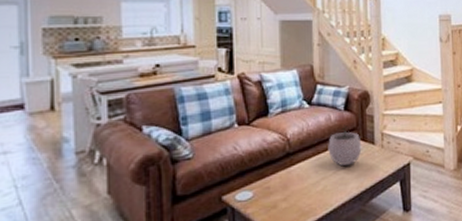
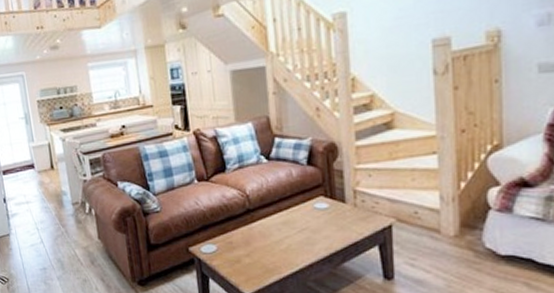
plant pot: present [328,124,362,166] -> none [290,180,330,226]

